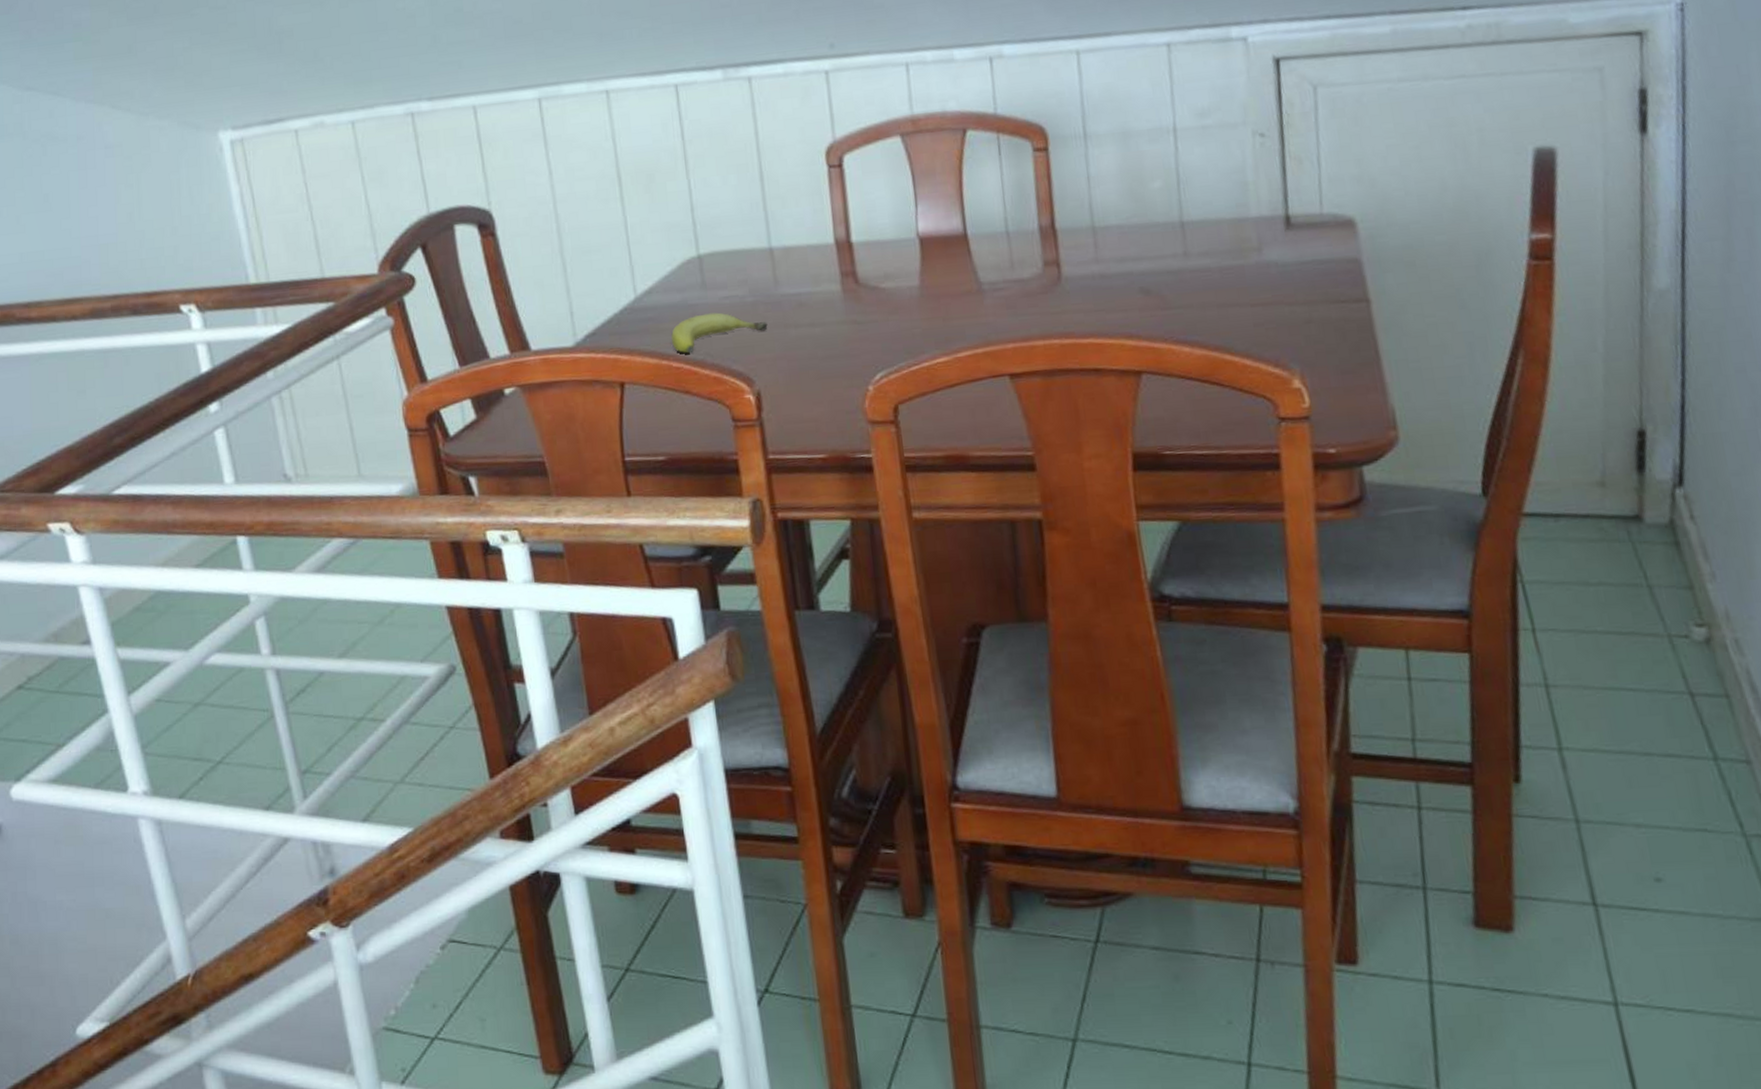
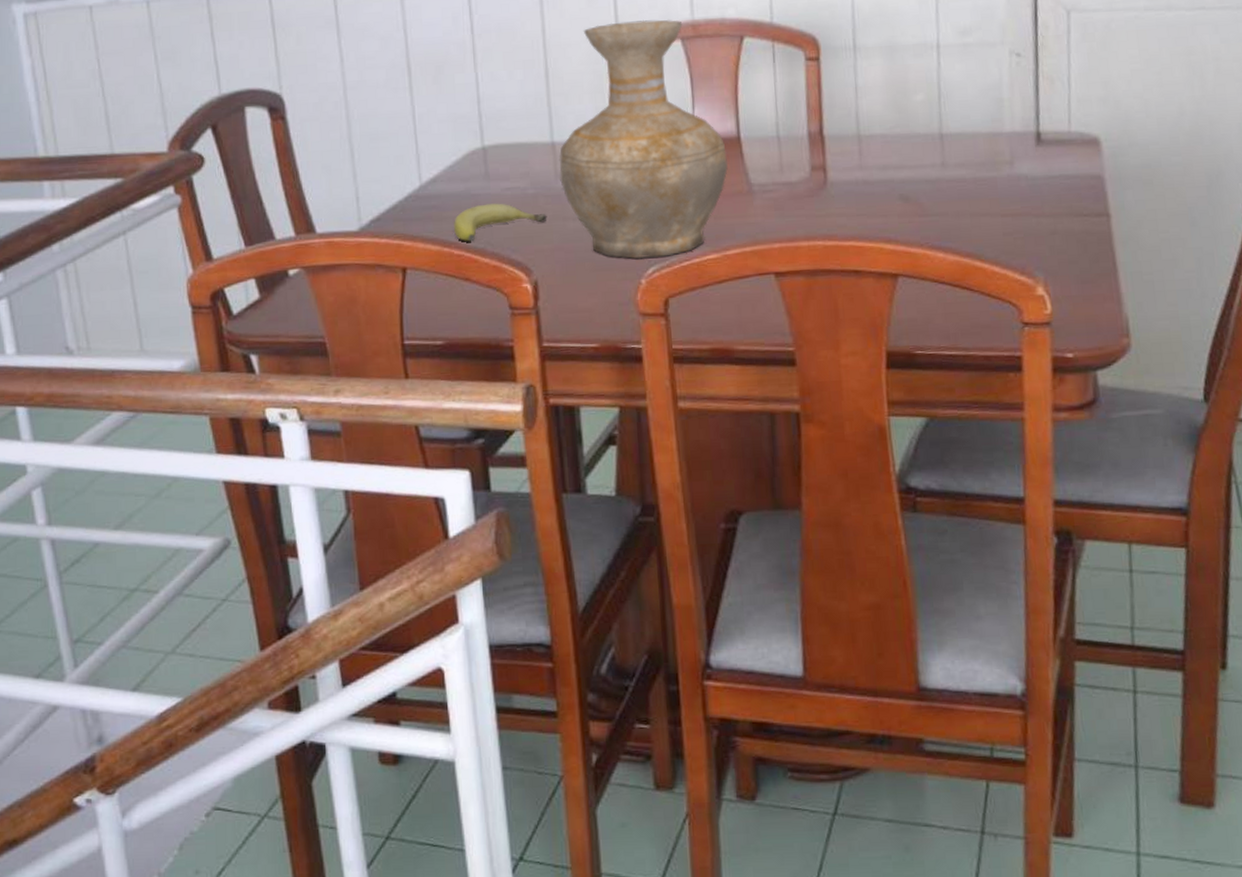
vase: none [777,115,956,366] -> present [559,19,729,259]

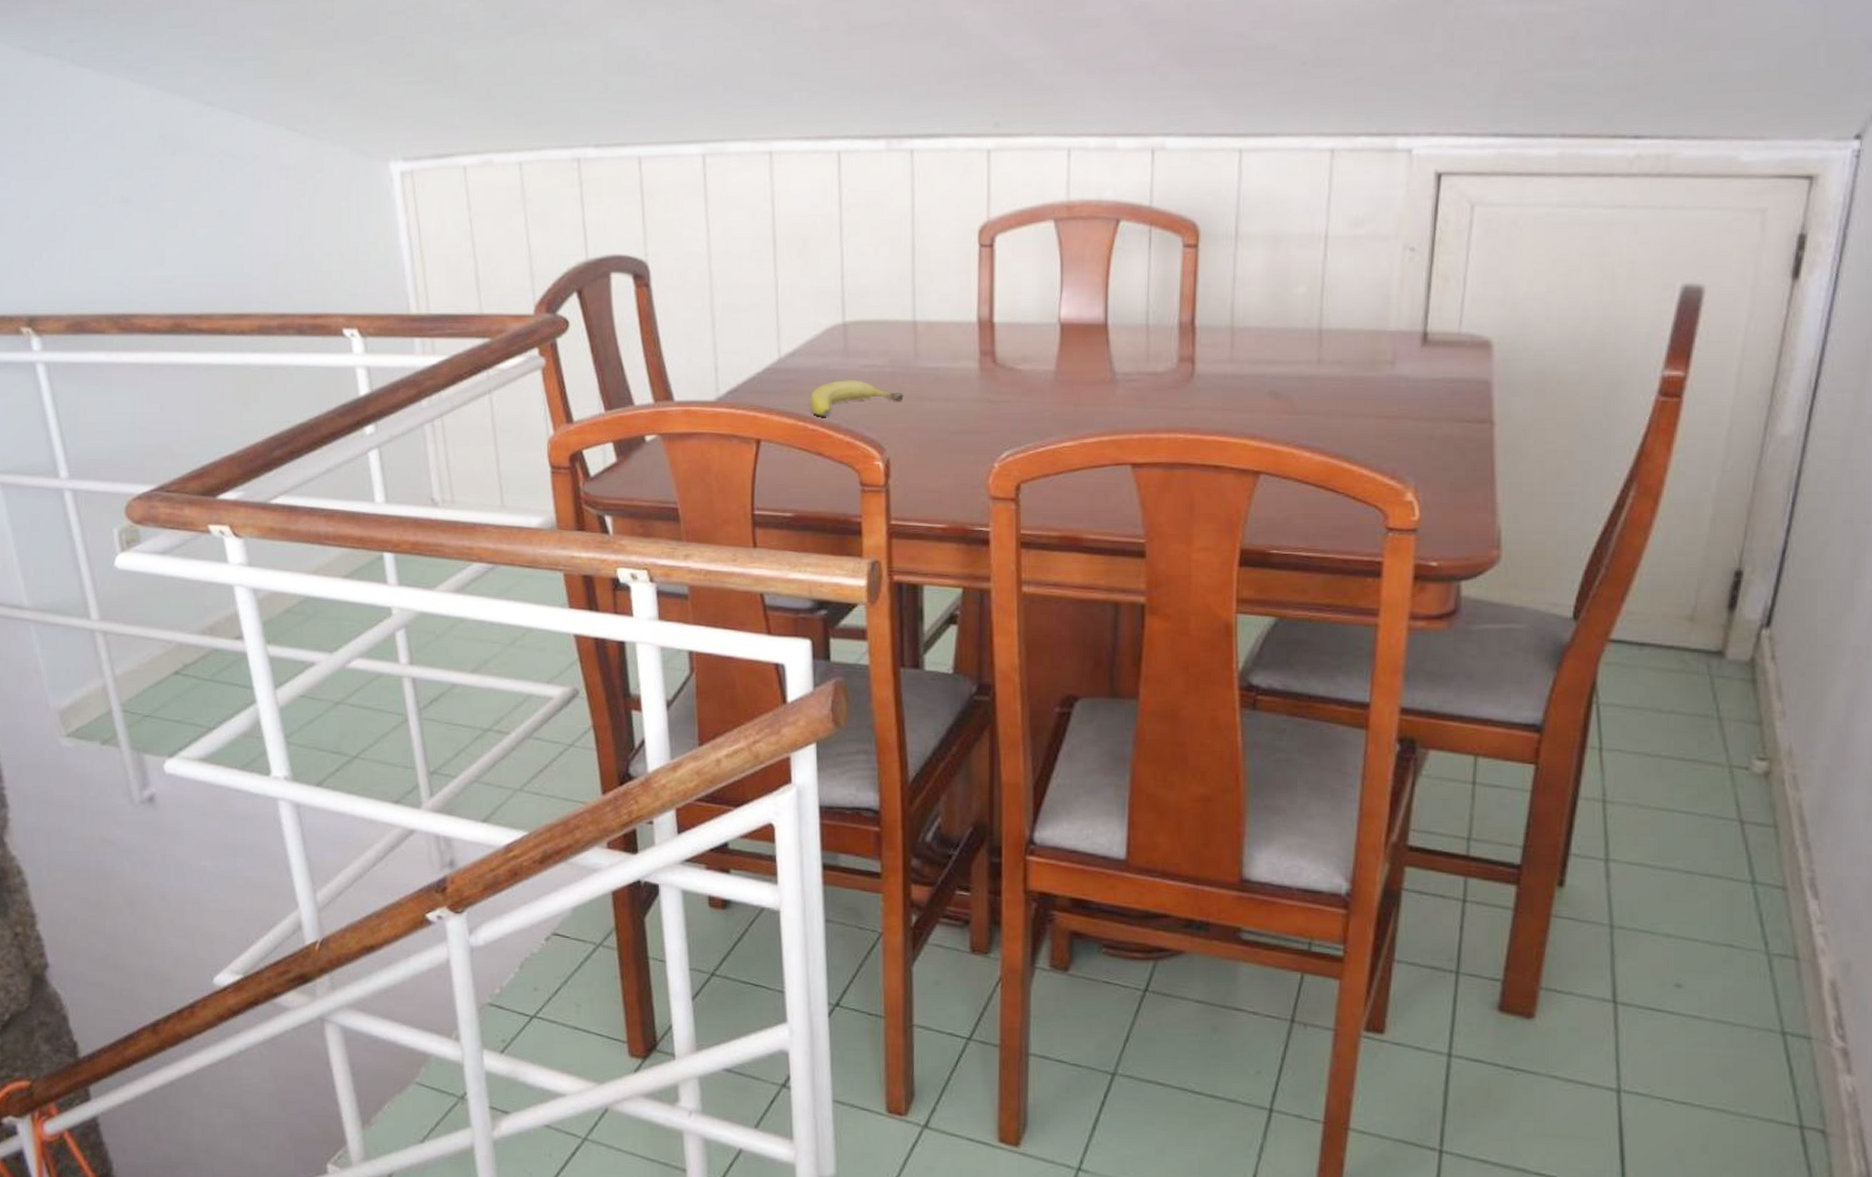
vase: present [559,19,729,259] -> none [919,198,1093,443]

